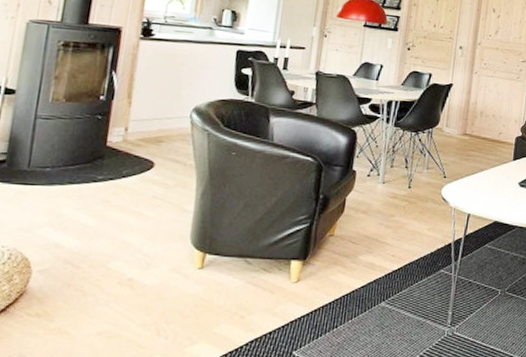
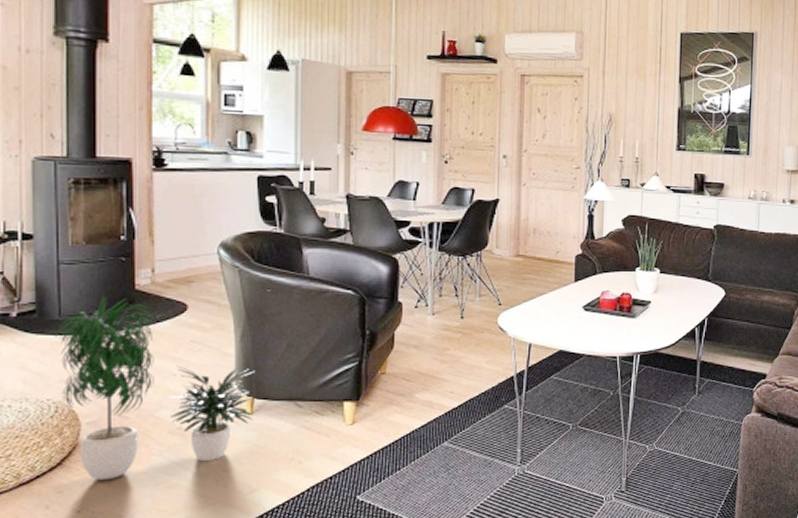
potted plant: none [17,149,210,328] -> present [54,295,255,481]

